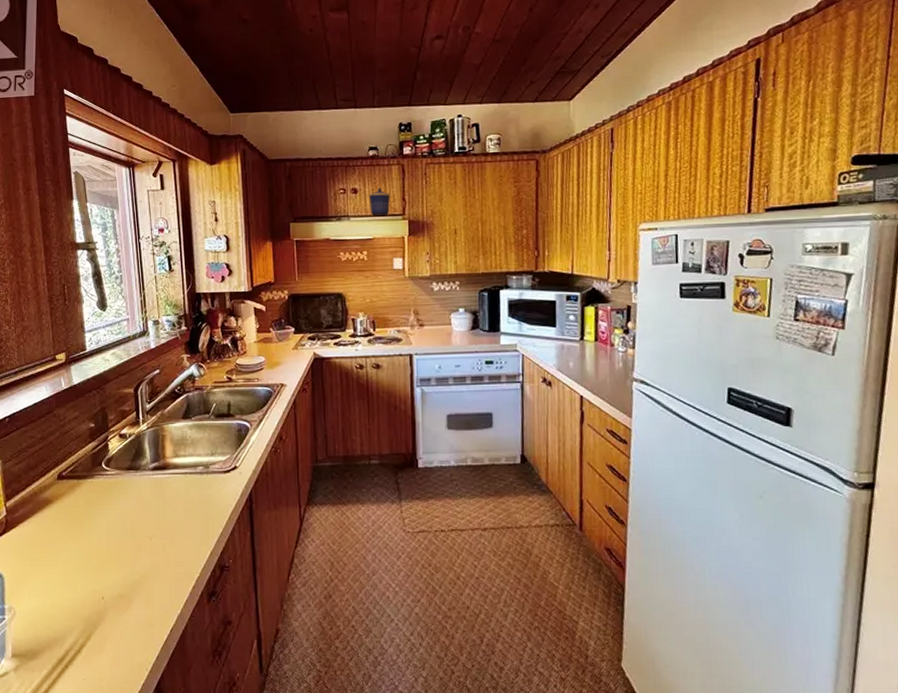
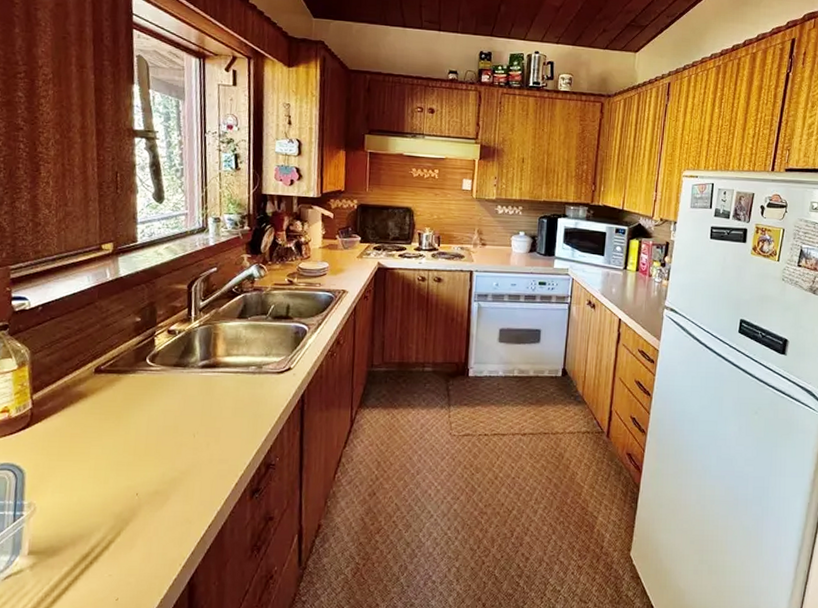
decorative jar: present [369,188,391,217] -> none [445,111,466,139]

